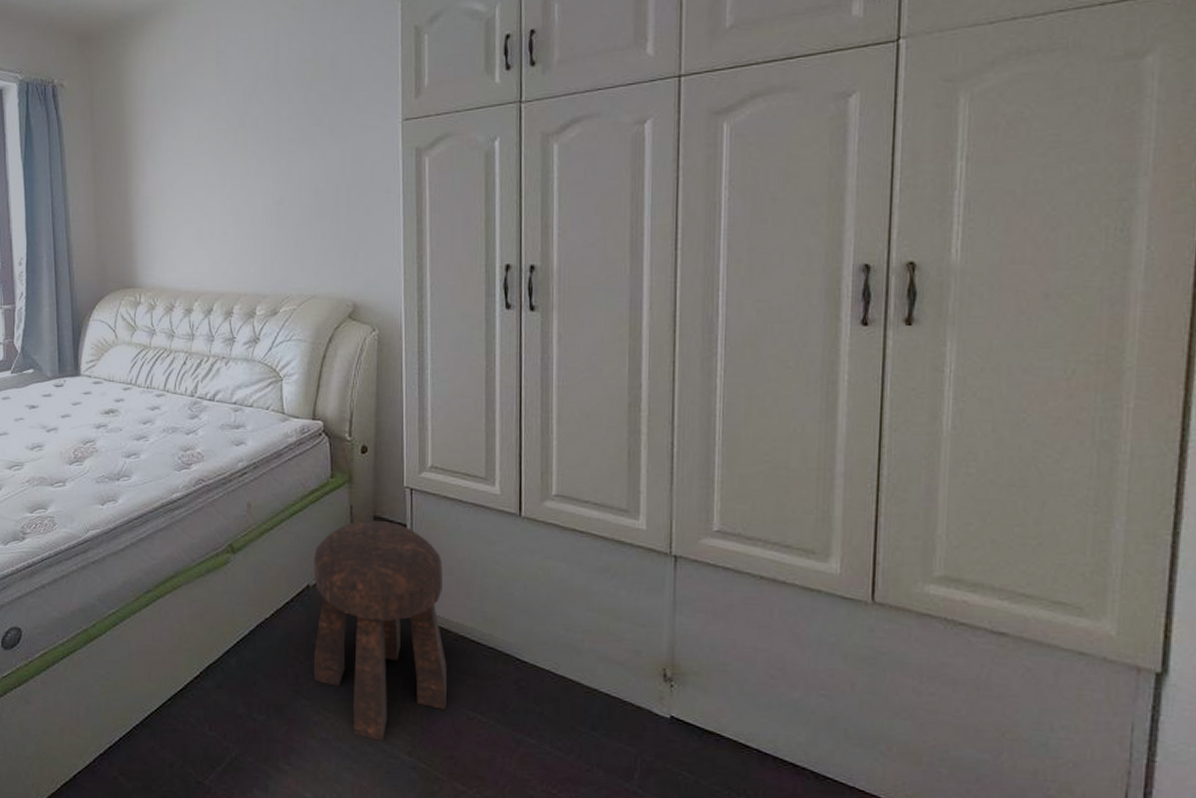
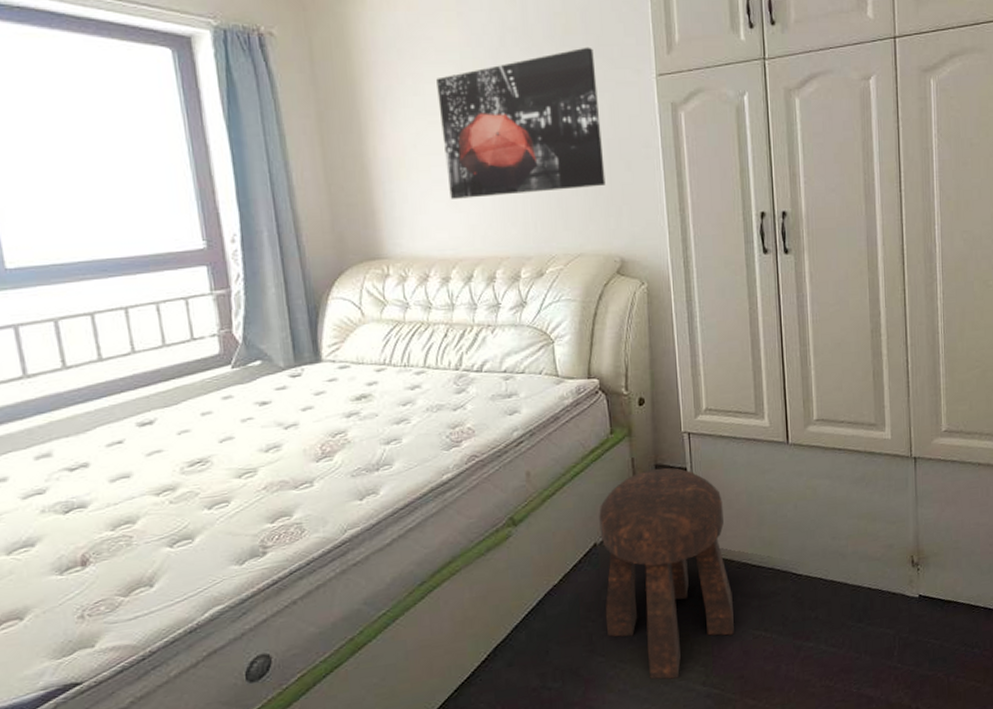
wall art: none [194,92,343,236] -> present [436,47,606,199]

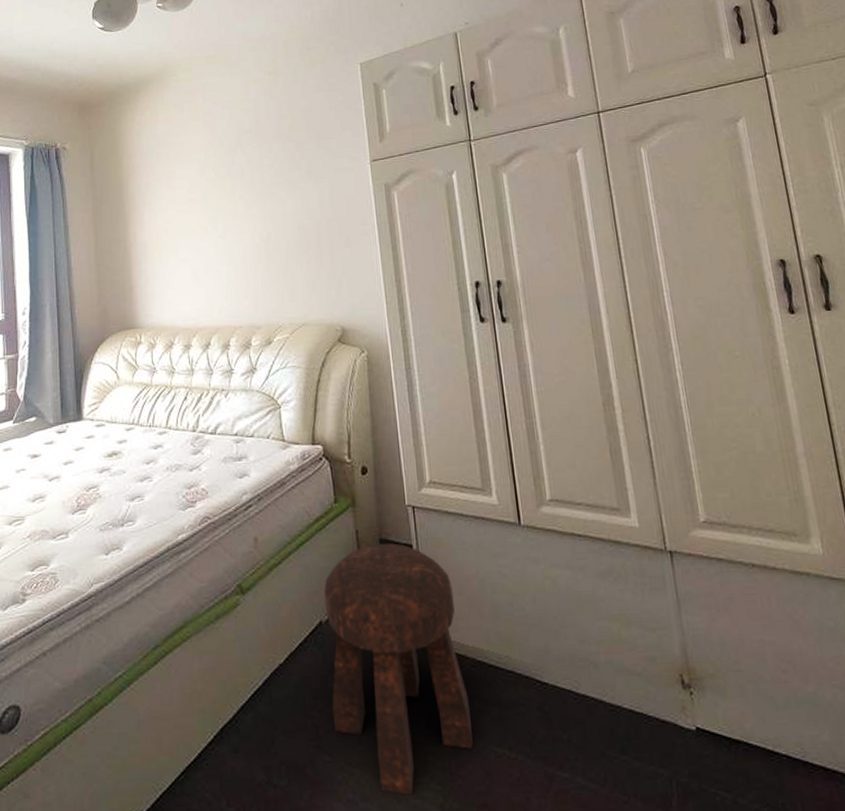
wall art: present [436,47,606,199] -> none [186,141,327,275]

